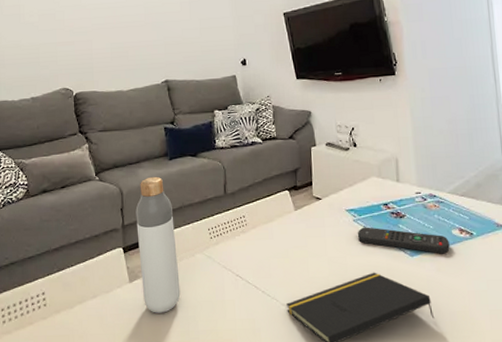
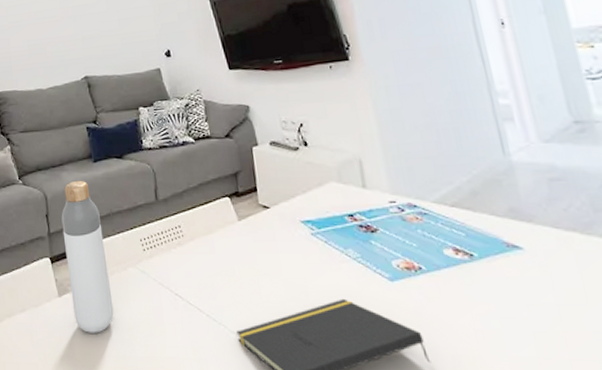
remote control: present [358,227,450,254] -> none [318,242,443,280]

